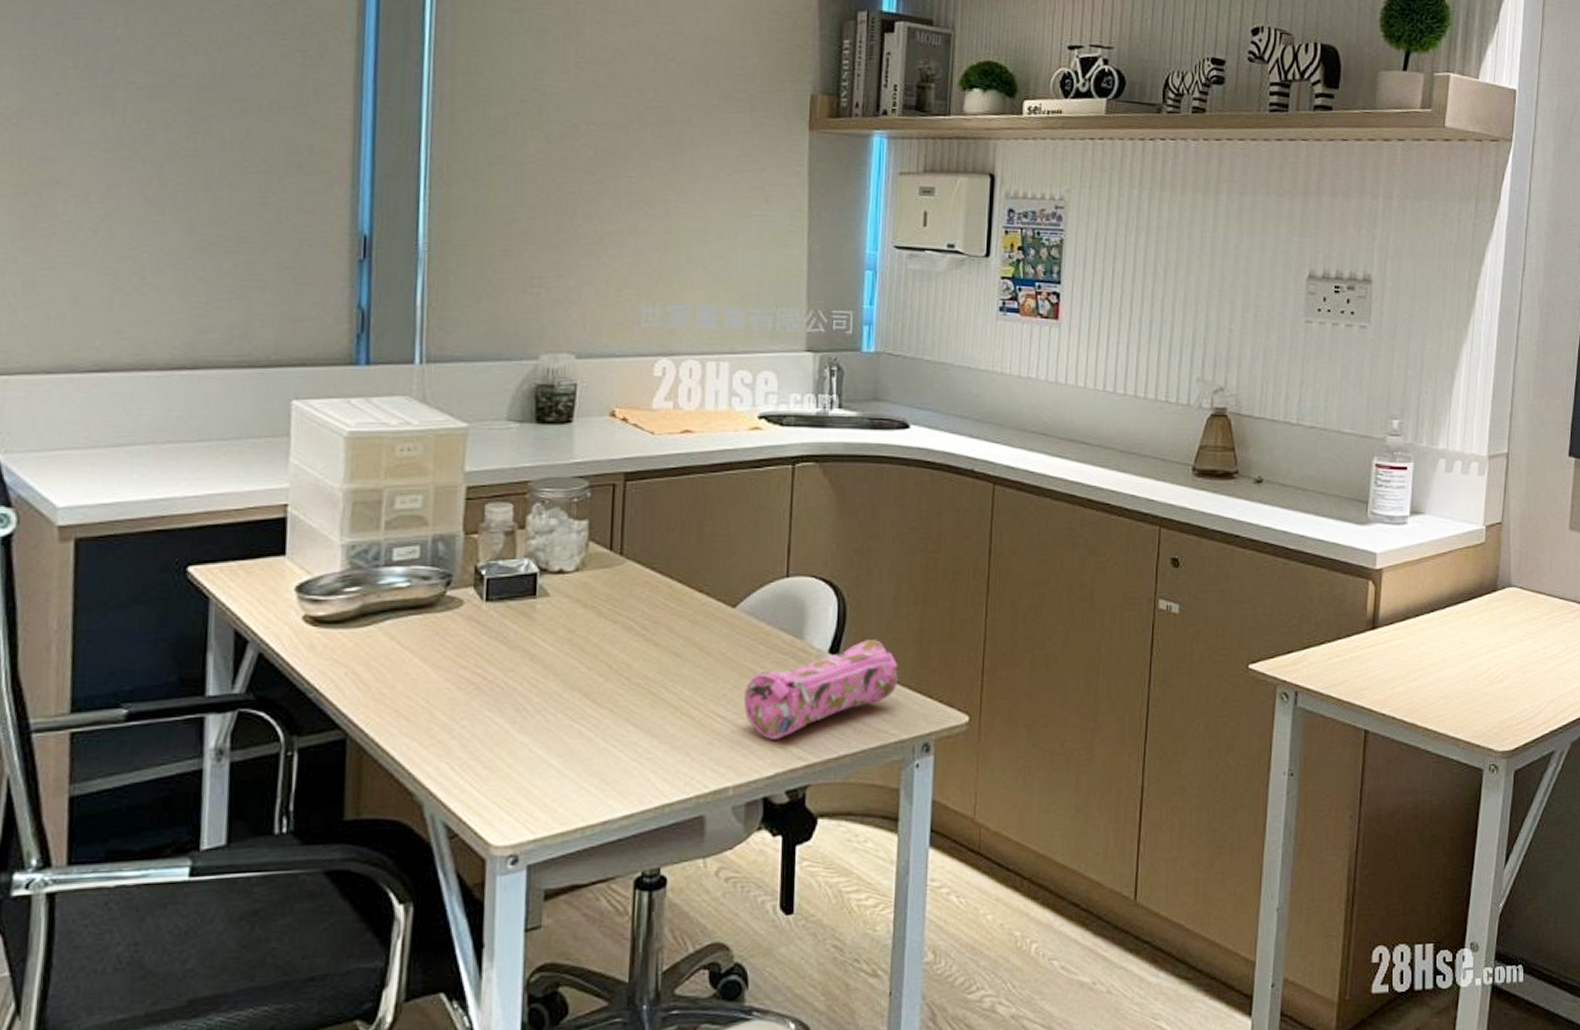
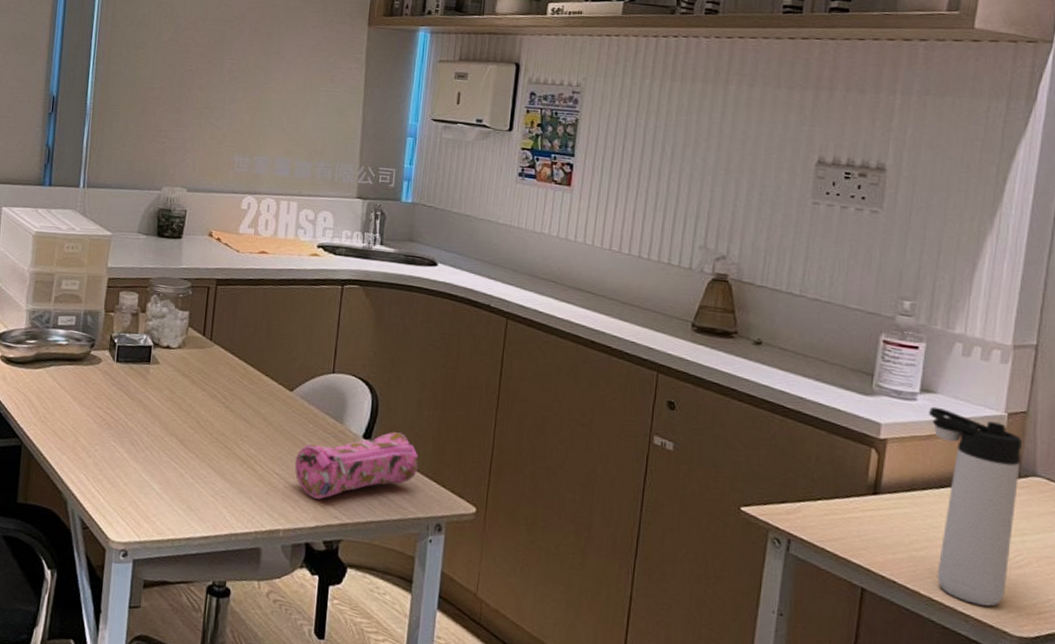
thermos bottle: none [1419,528,1499,727] -> present [929,406,1023,607]

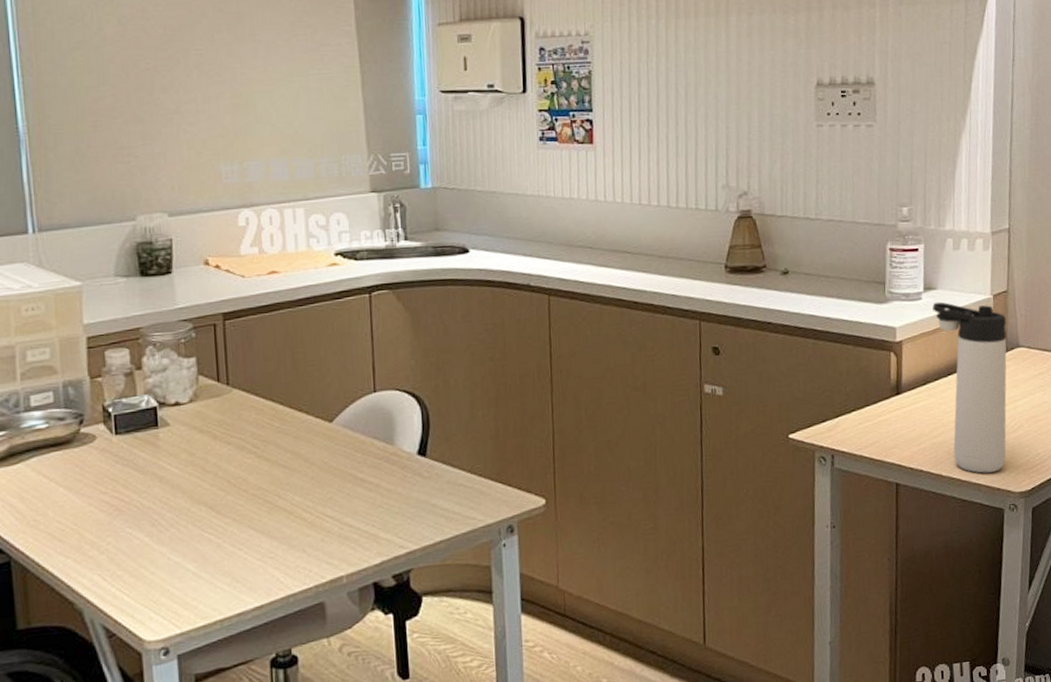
pencil case: present [294,432,419,500] -> none [347,440,481,533]

